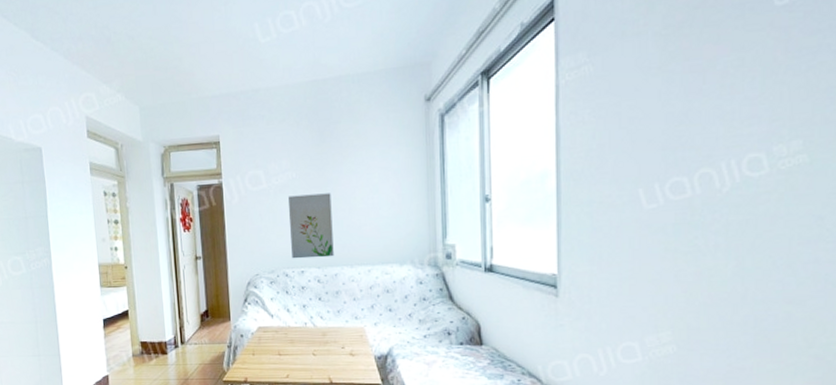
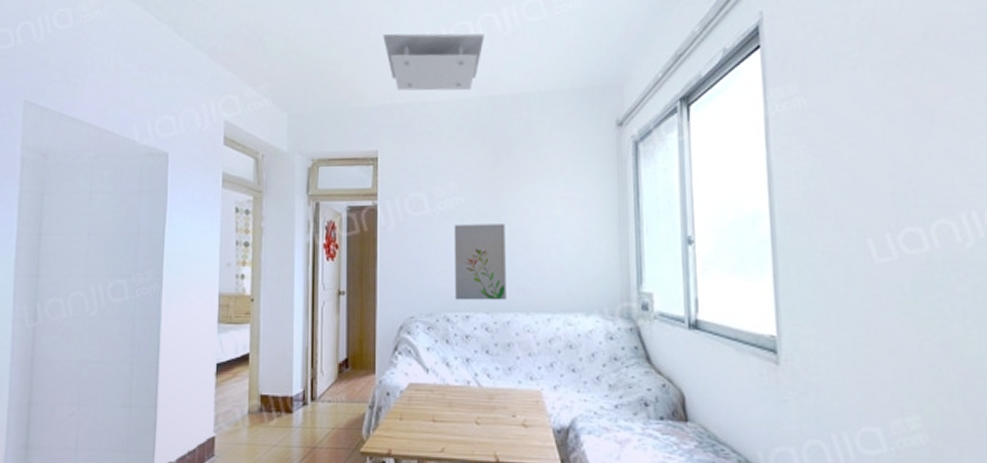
ceiling light: none [216,22,307,80] -> present [383,33,485,91]

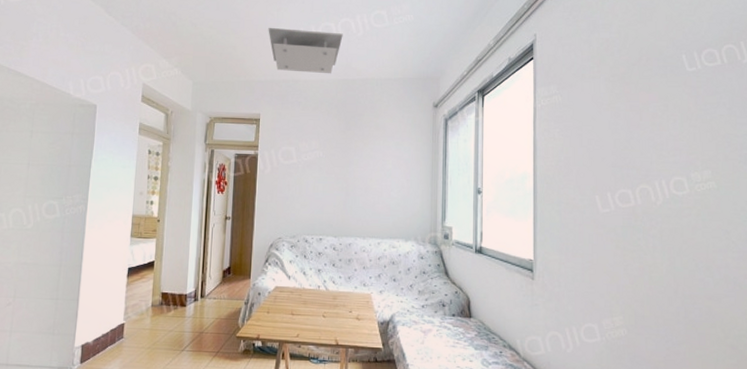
wall art: present [455,224,506,301] -> none [312,171,351,228]

